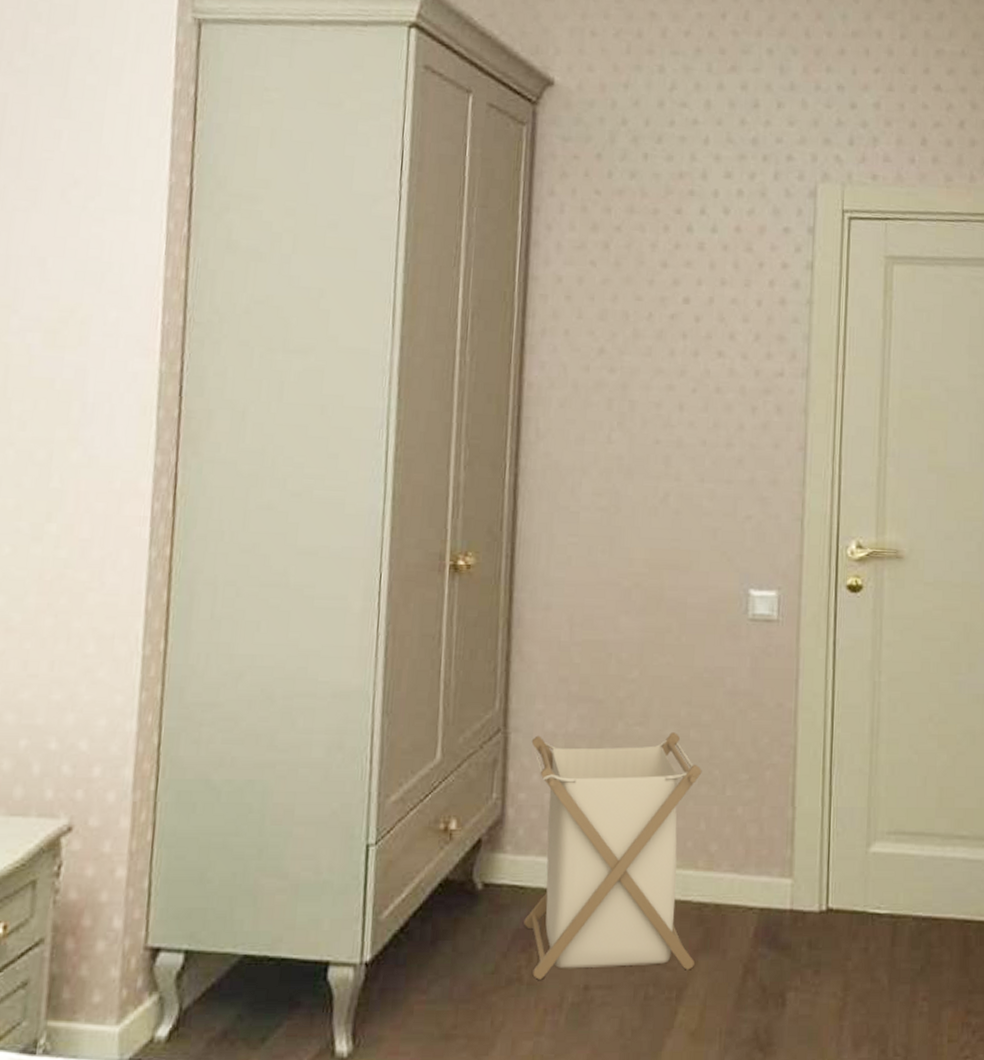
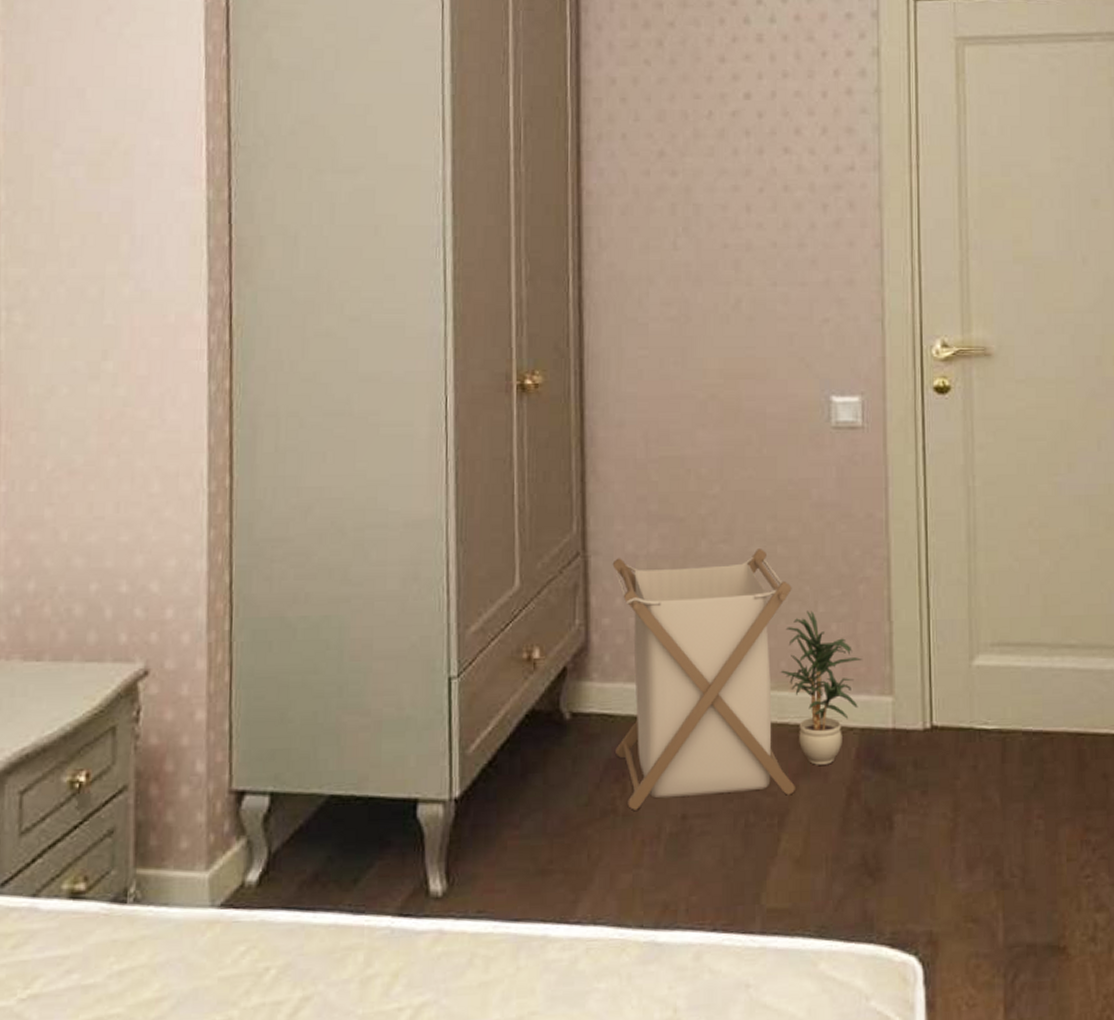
potted plant: none [686,794,765,942] -> present [780,611,862,765]

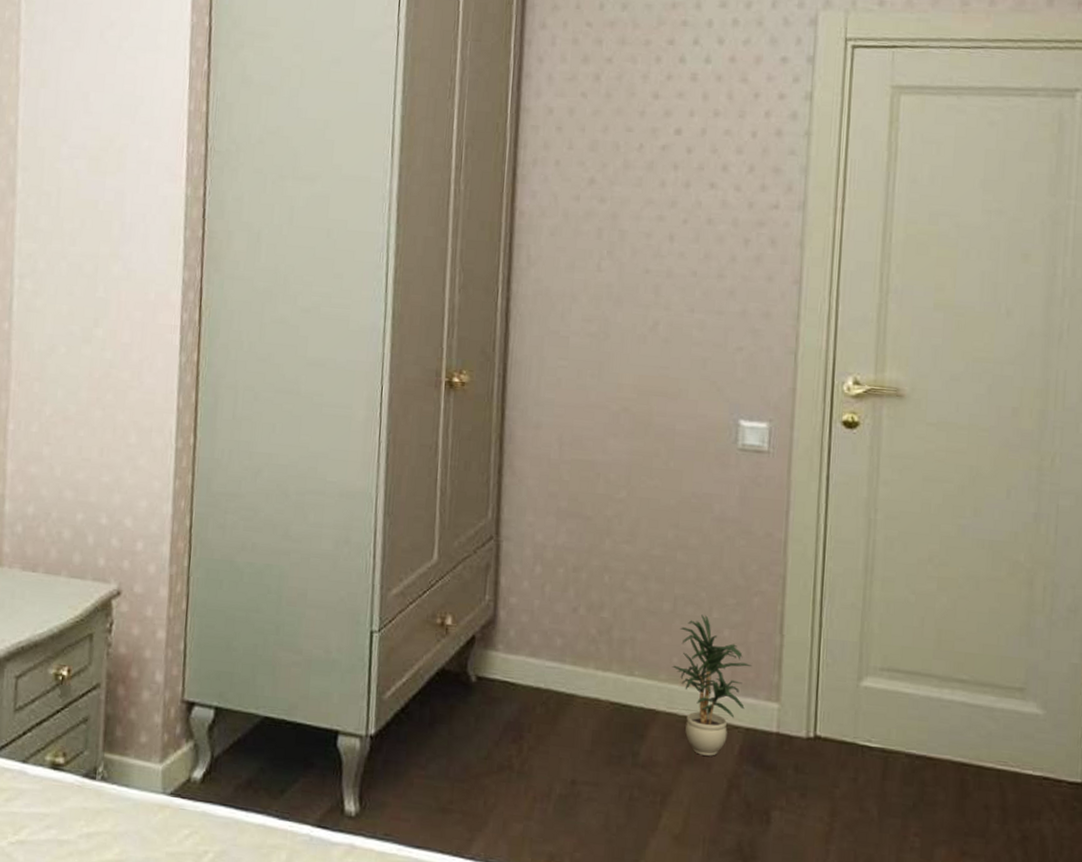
laundry basket: present [612,549,795,810] -> none [514,545,689,778]

